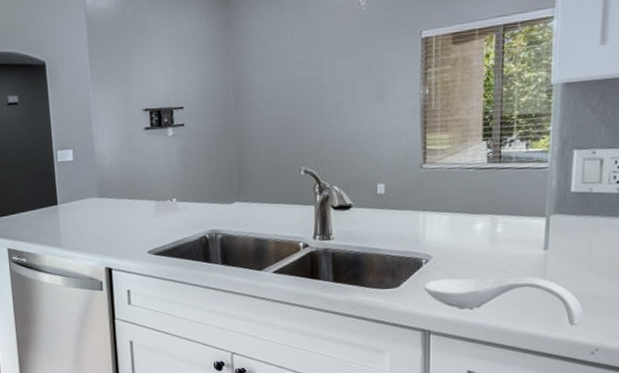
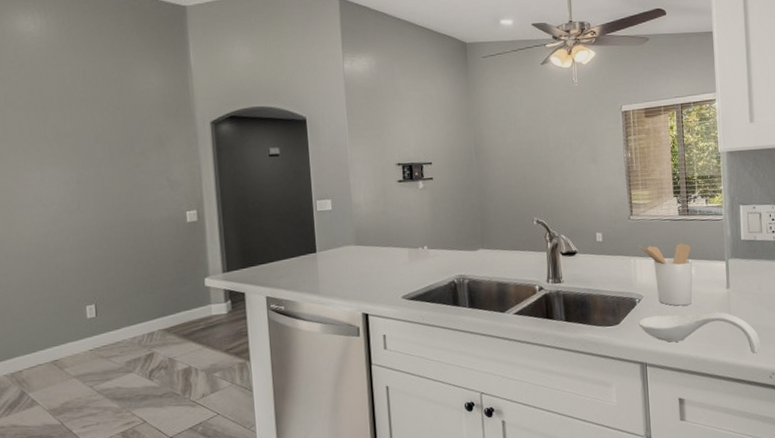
utensil holder: none [430,195,501,269] -> present [638,243,693,306]

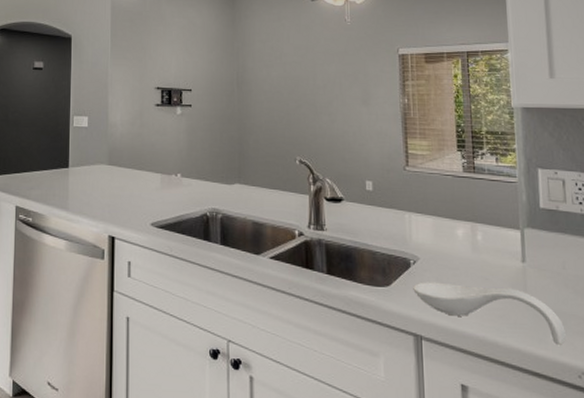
utensil holder: present [638,243,693,306] -> none [414,200,480,275]

